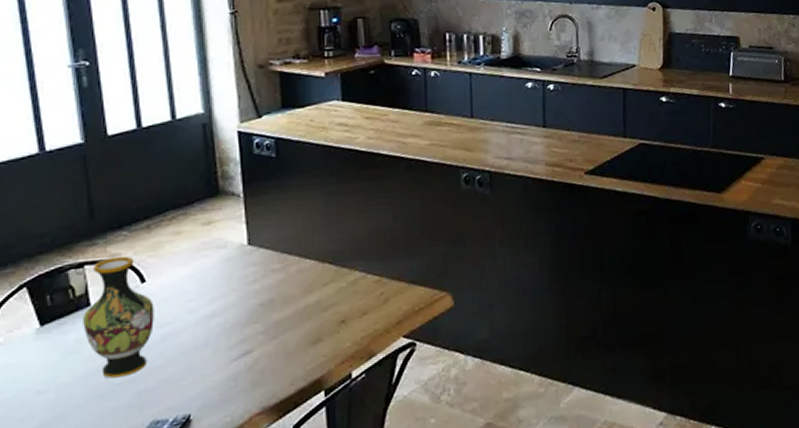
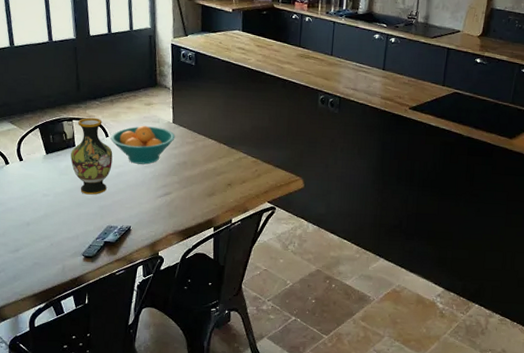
fruit bowl: none [149,254,254,316] -> present [110,125,175,165]

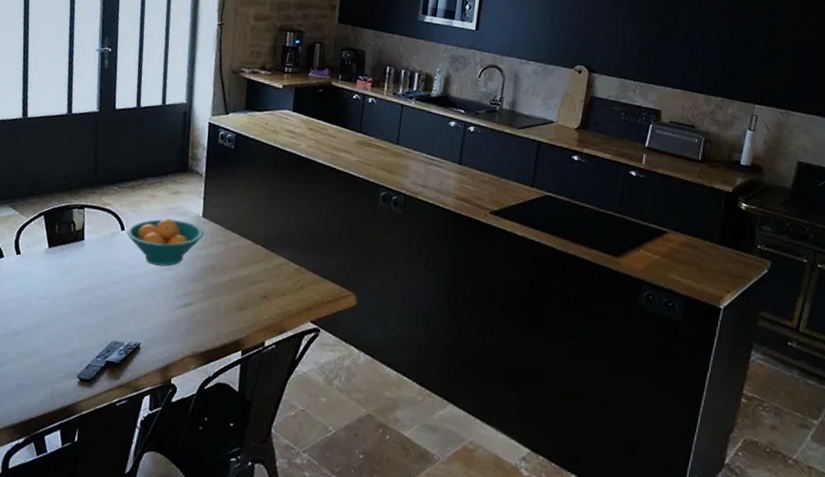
vase: present [70,117,113,195] -> none [76,205,128,301]

